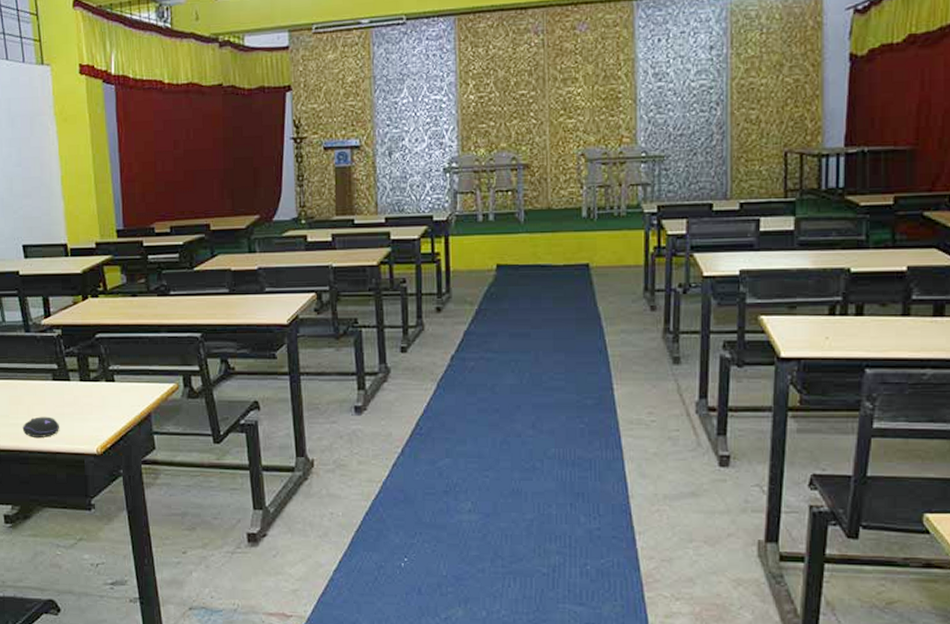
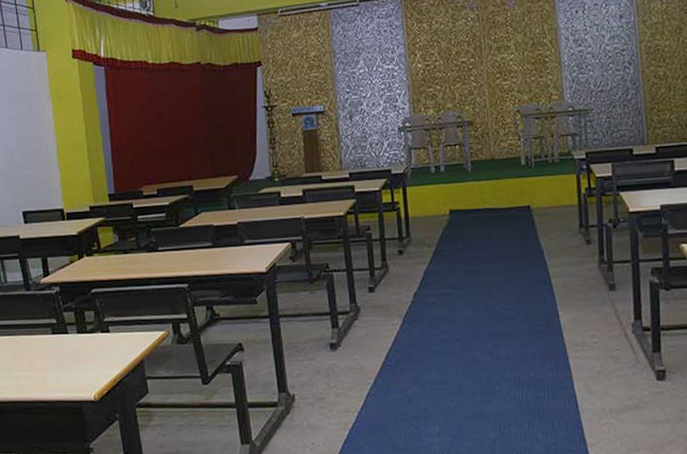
computer mouse: present [22,416,59,437] -> none [24,368,59,388]

